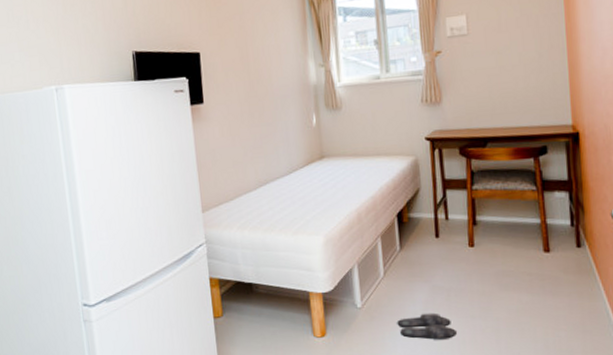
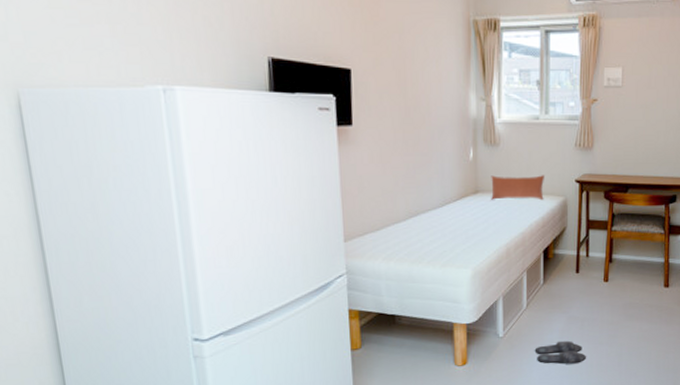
pillow: none [335,135,393,164] -> present [491,175,544,201]

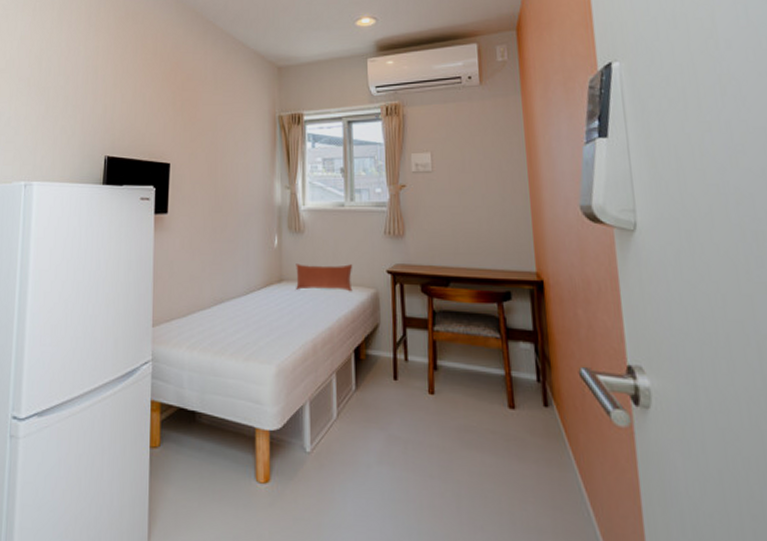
slippers: present [534,340,586,364] -> none [348,466,413,501]

